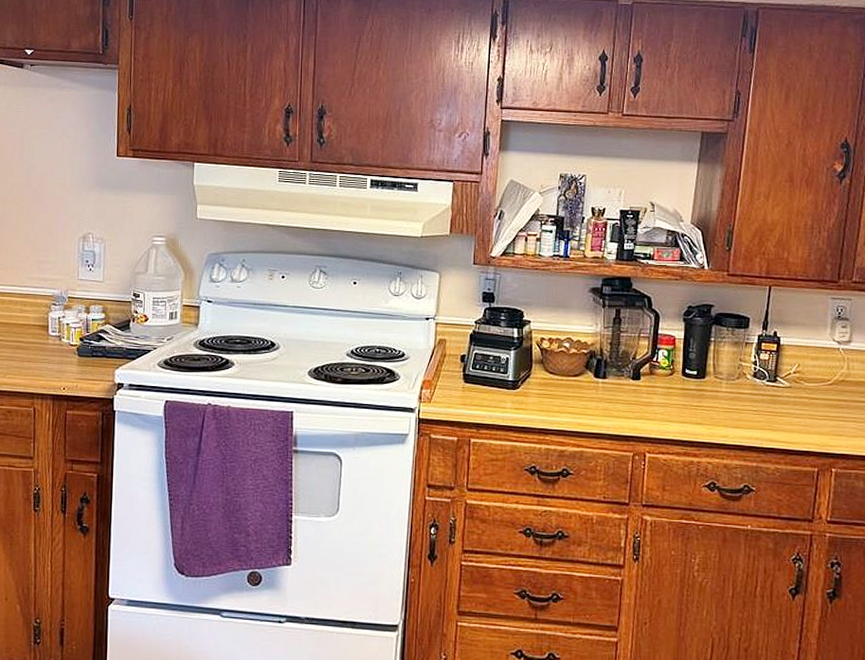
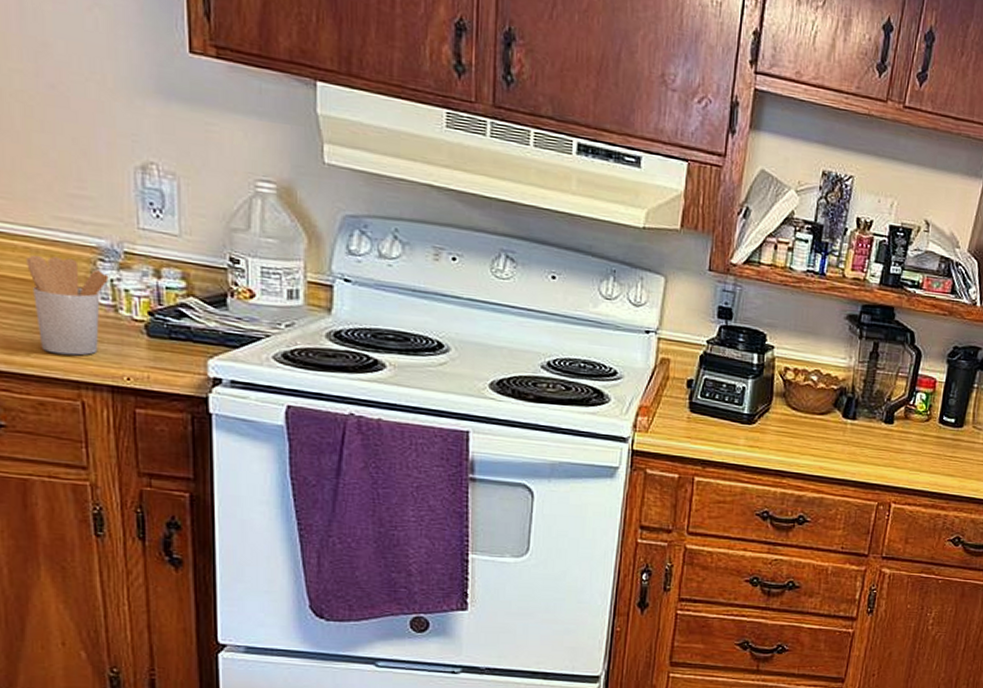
utensil holder: none [9,305,58,374] -> present [26,254,109,356]

